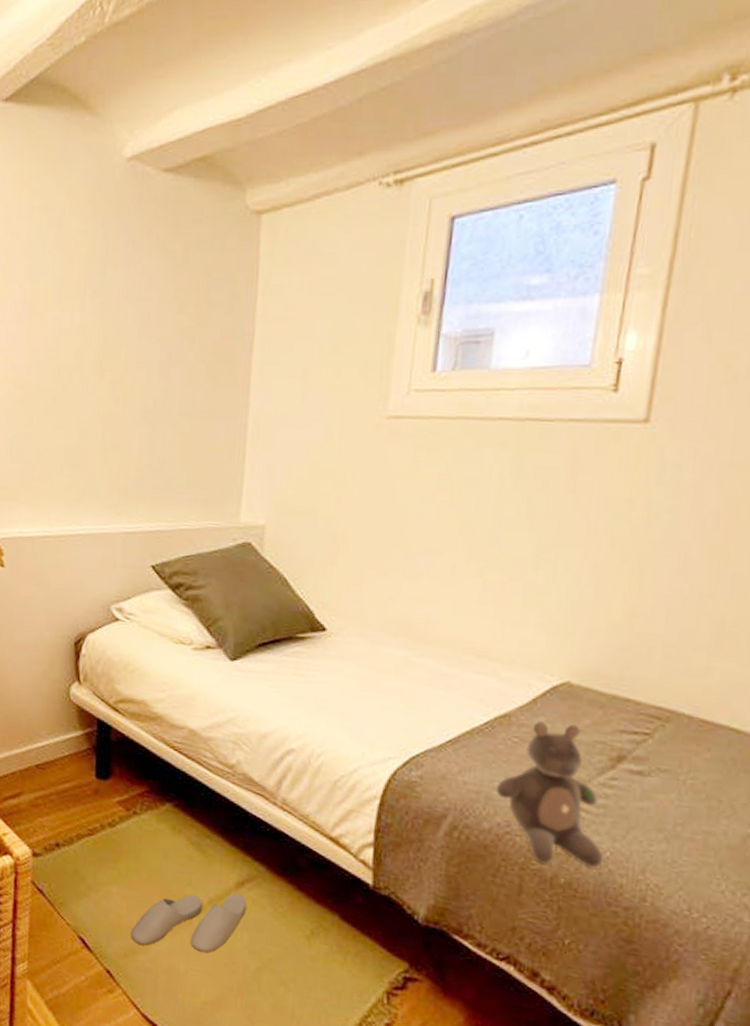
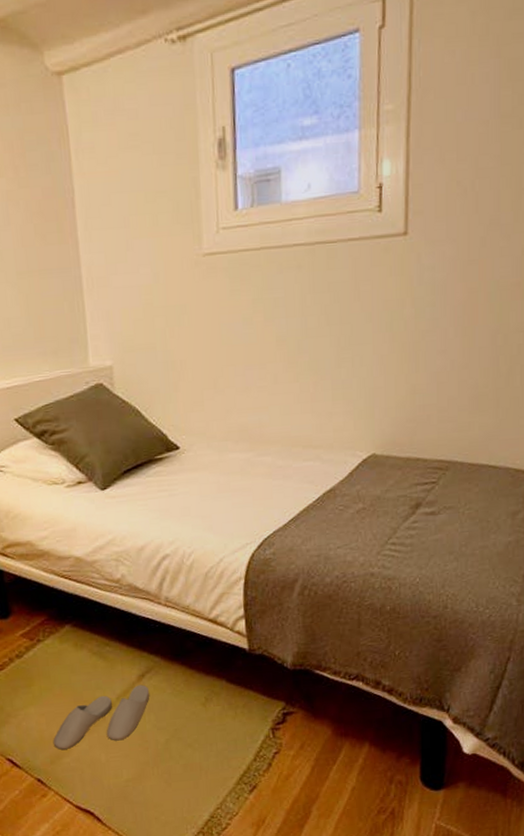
stuffed animal: present [496,721,604,868] -> none [332,486,415,599]

